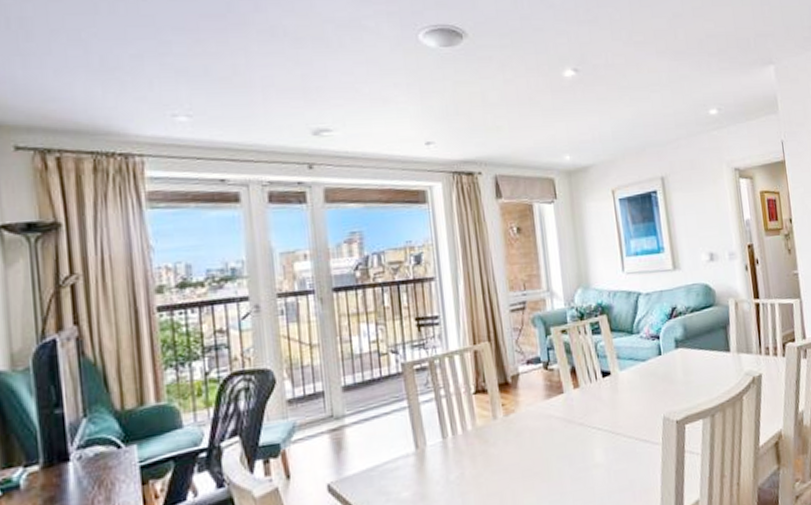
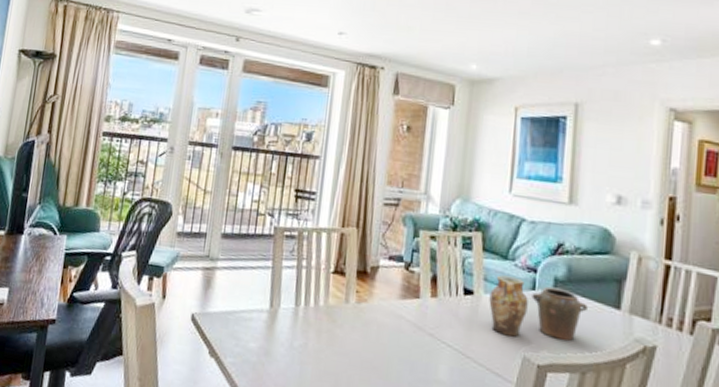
jar set: none [624,347,706,404] -> present [489,275,588,341]

